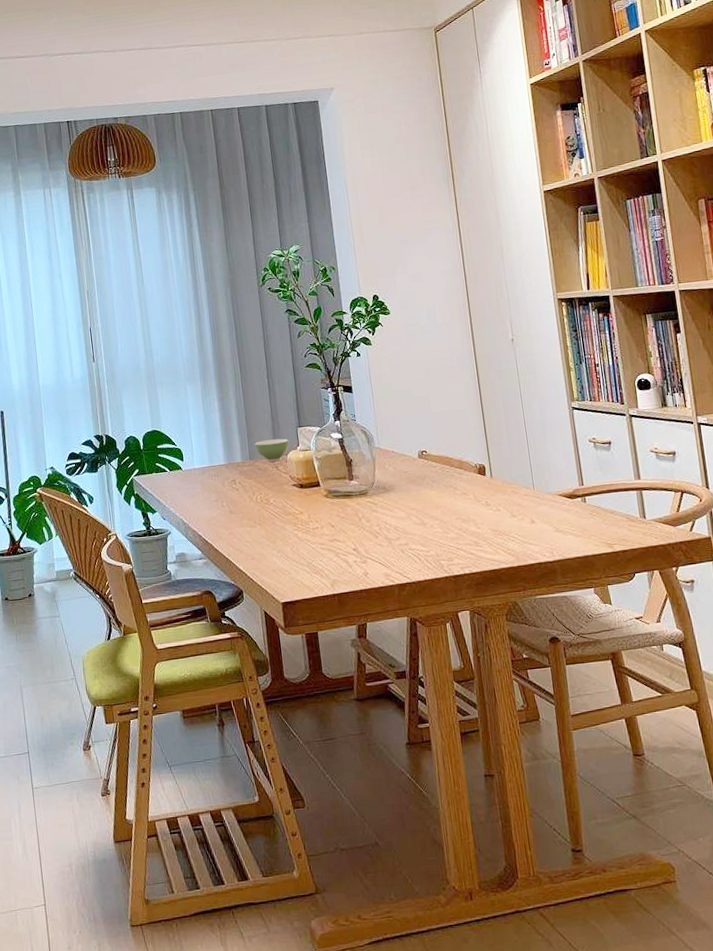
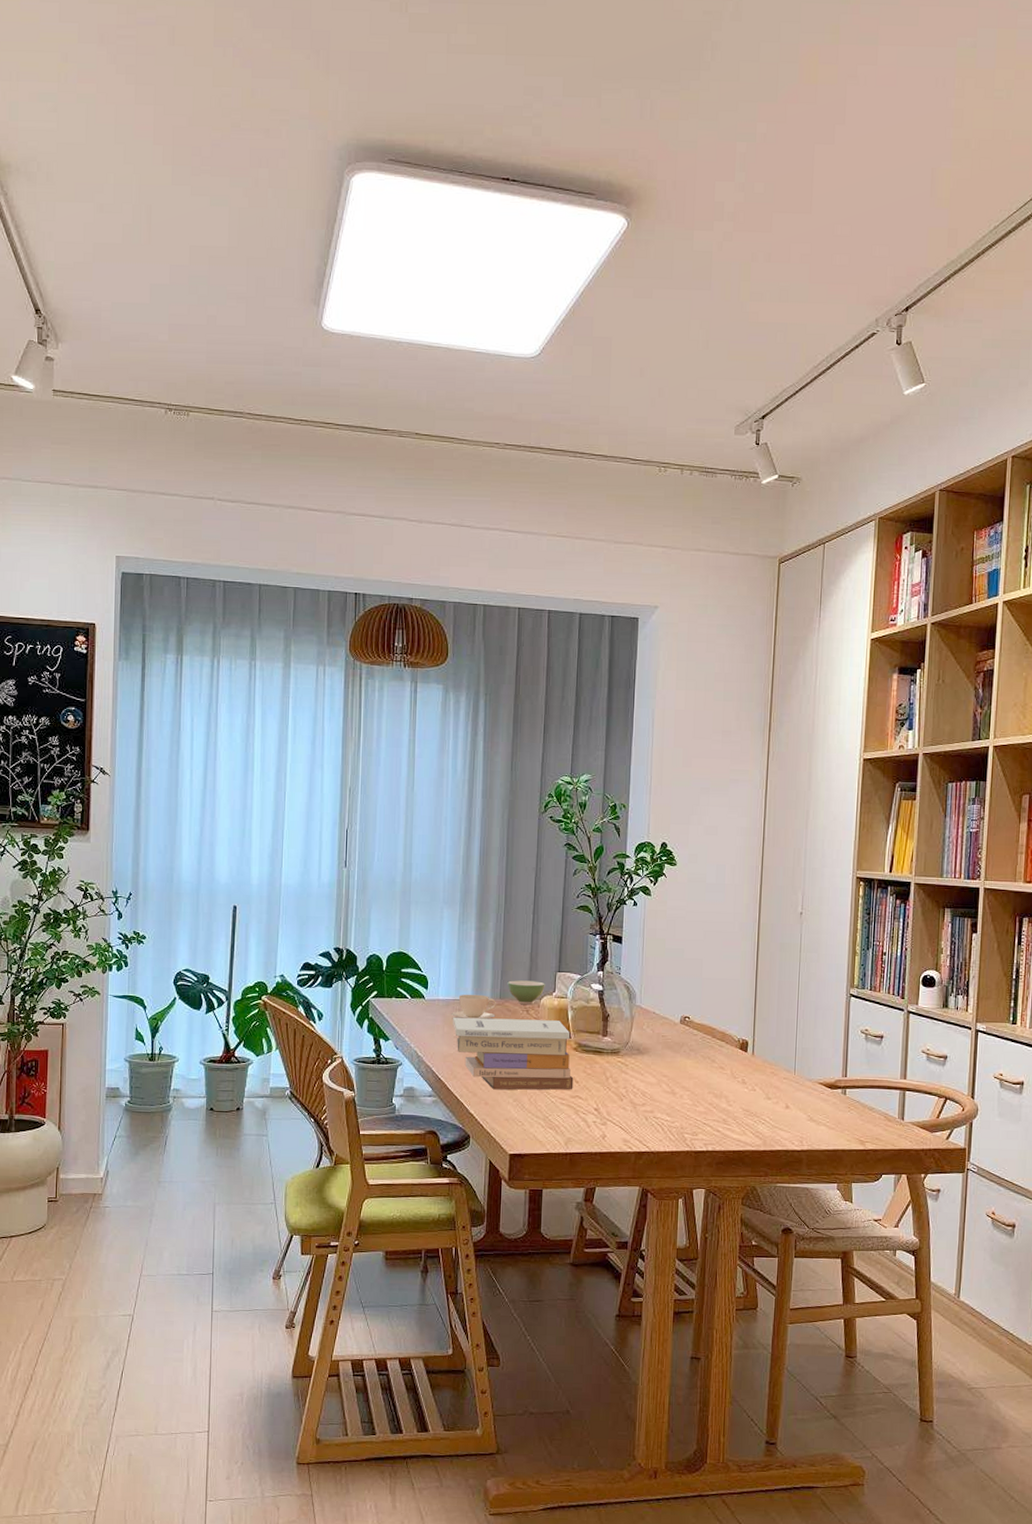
teacup: none [208,458,249,483] -> present [451,994,496,1019]
books: none [209,472,331,545] -> present [452,1017,574,1090]

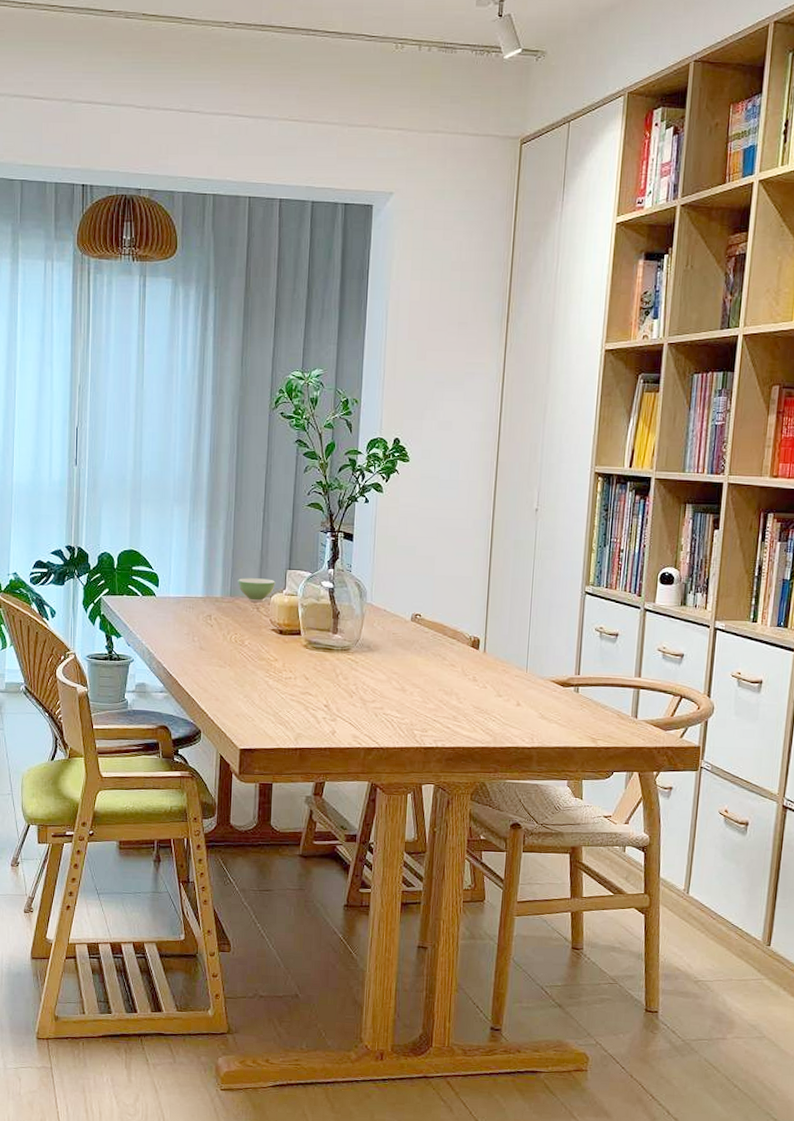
teacup: present [451,994,496,1019] -> none [181,591,226,617]
books: present [452,1017,574,1090] -> none [182,614,304,687]

